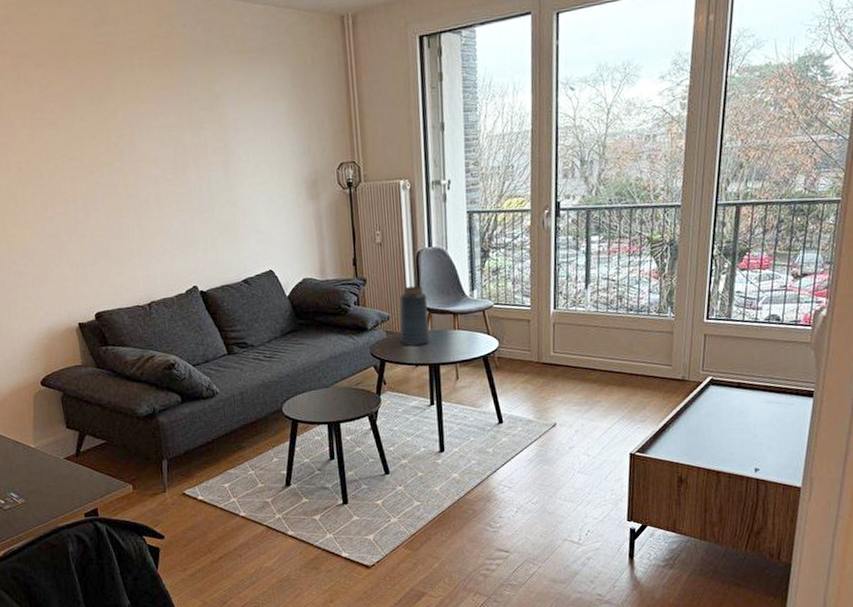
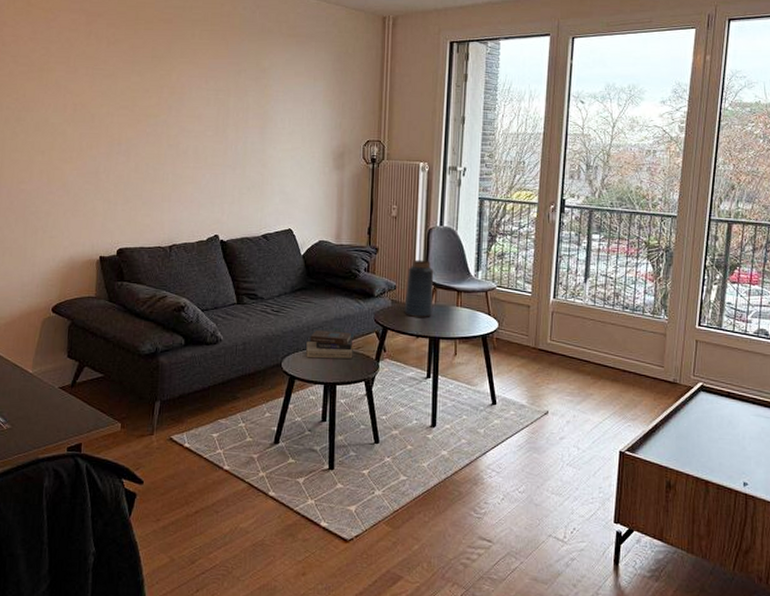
books: none [304,369,353,400] -> present [306,330,353,359]

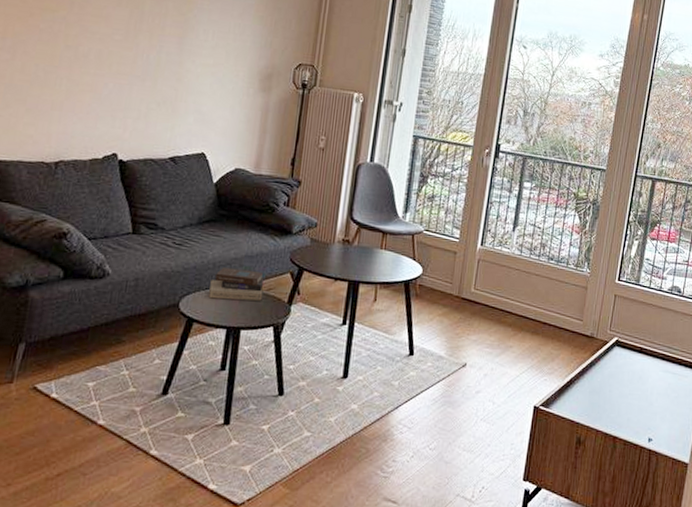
vase: present [404,259,434,317] -> none [323,196,360,259]

